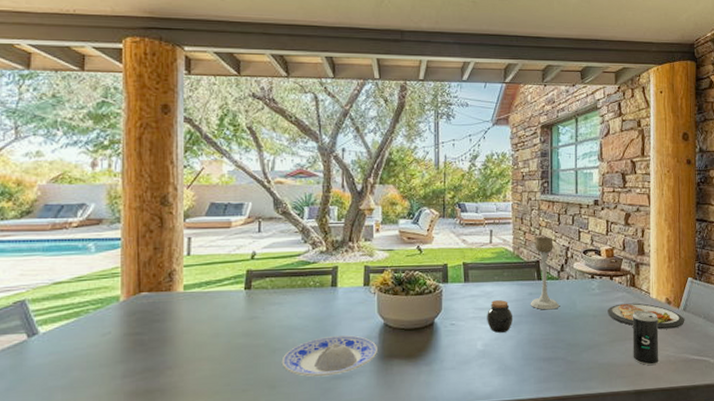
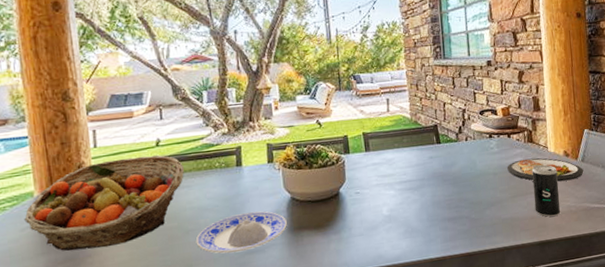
fruit basket: none [107,268,277,361] -> present [24,155,184,251]
jar: present [487,300,513,333] -> none [390,166,416,198]
candle holder: present [530,237,559,310] -> none [431,101,460,172]

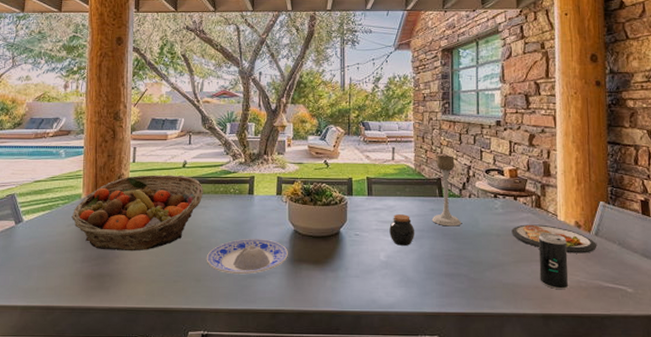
jar: none [390,166,416,198] -> present [389,214,415,246]
candle holder: none [431,101,460,172] -> present [431,156,461,226]

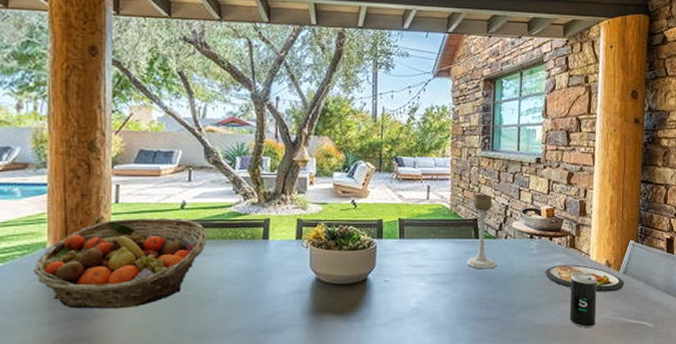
plate: present [206,239,288,274] -> none [211,289,309,329]
jar: present [389,214,415,246] -> none [421,258,449,291]

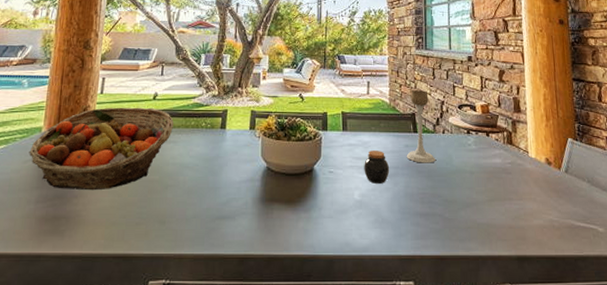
jar: none [421,258,449,291] -> present [364,151,390,183]
dish: present [545,264,625,292] -> none [484,161,568,191]
beverage can: present [569,272,597,328] -> none [511,170,541,230]

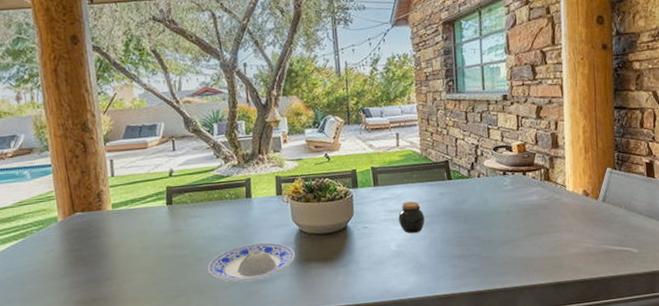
fruit basket: present [29,107,174,191] -> none [49,185,196,274]
plate: none [172,177,260,215] -> present [207,242,295,282]
candle holder: present [406,90,435,163] -> none [441,136,471,209]

